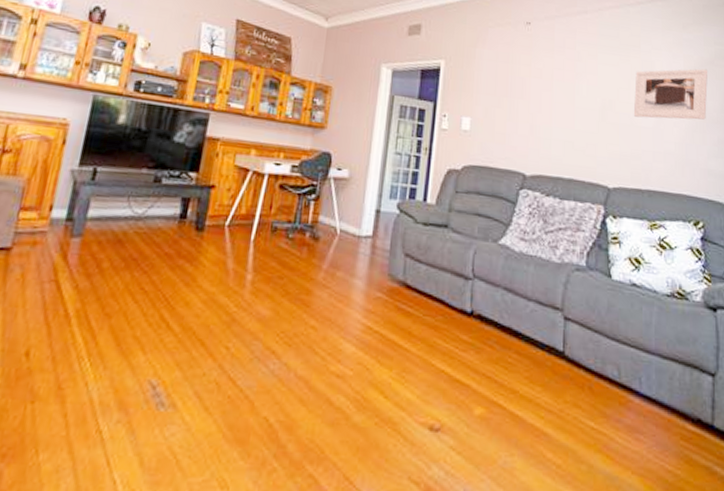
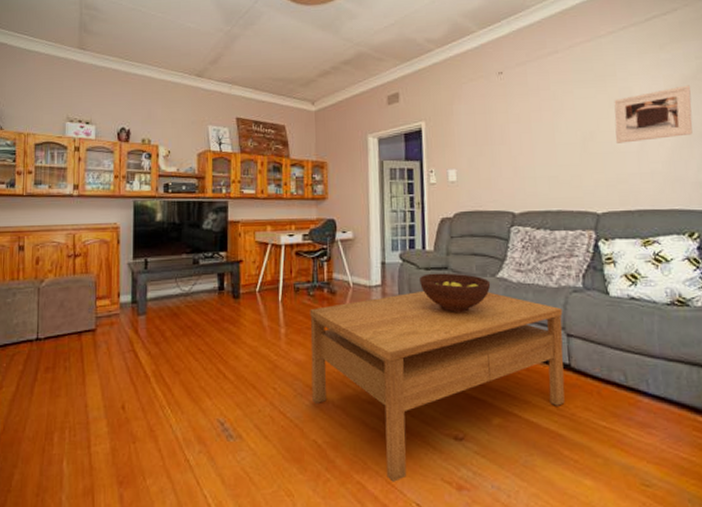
coffee table: none [271,248,563,478] -> present [309,290,565,482]
fruit bowl: none [415,229,492,279] -> present [420,273,491,312]

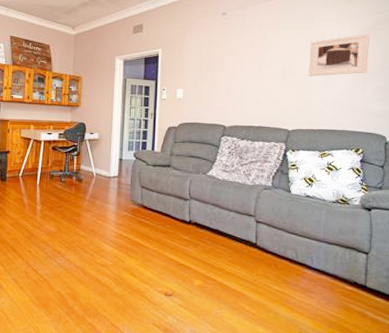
coffee table: present [309,290,565,482] -> none [59,182,255,325]
fruit bowl: present [420,273,491,312] -> none [148,169,202,200]

